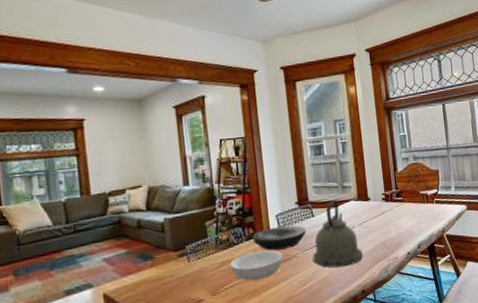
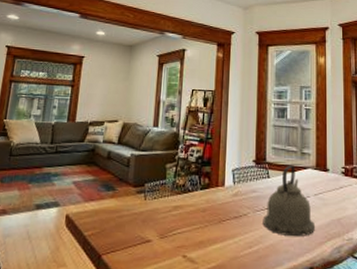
serving bowl: present [230,250,283,281] -> none [182,202,233,232]
plate: present [252,225,306,251] -> none [207,181,259,206]

